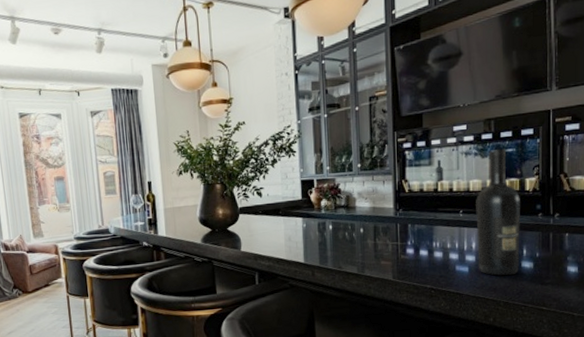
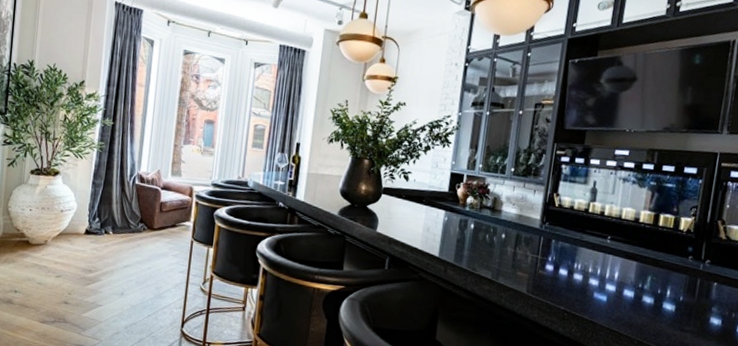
wine bottle: present [476,149,520,276] -> none [617,181,673,314]

